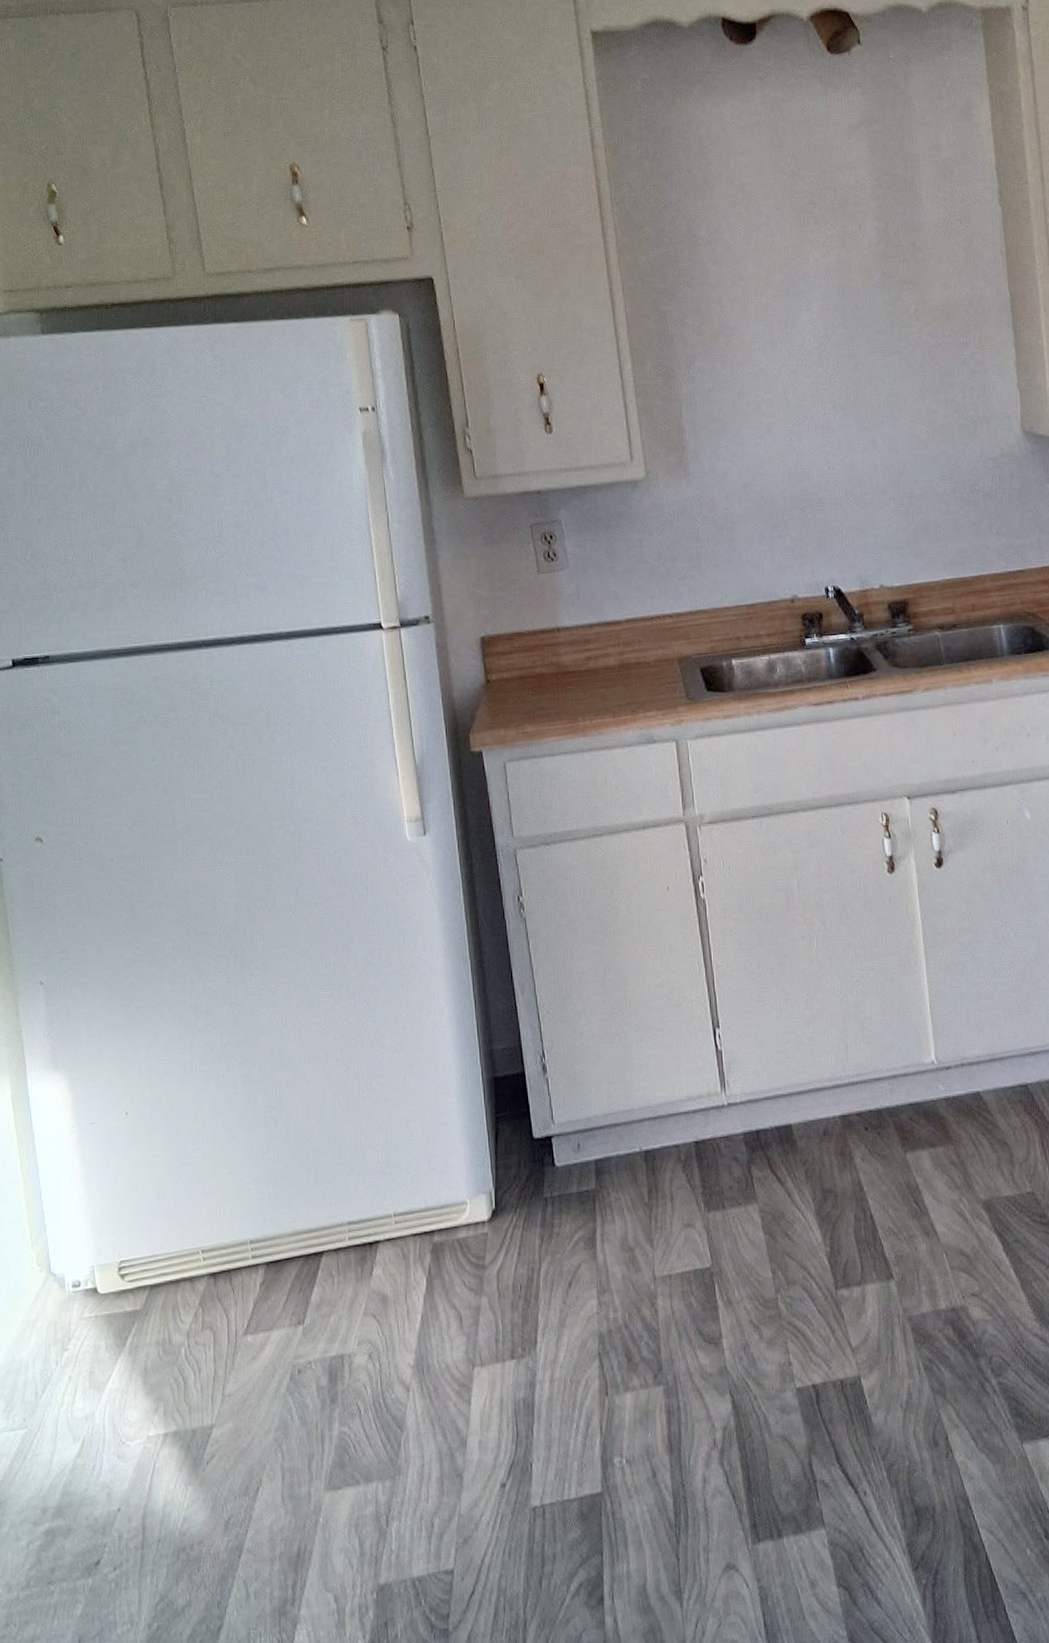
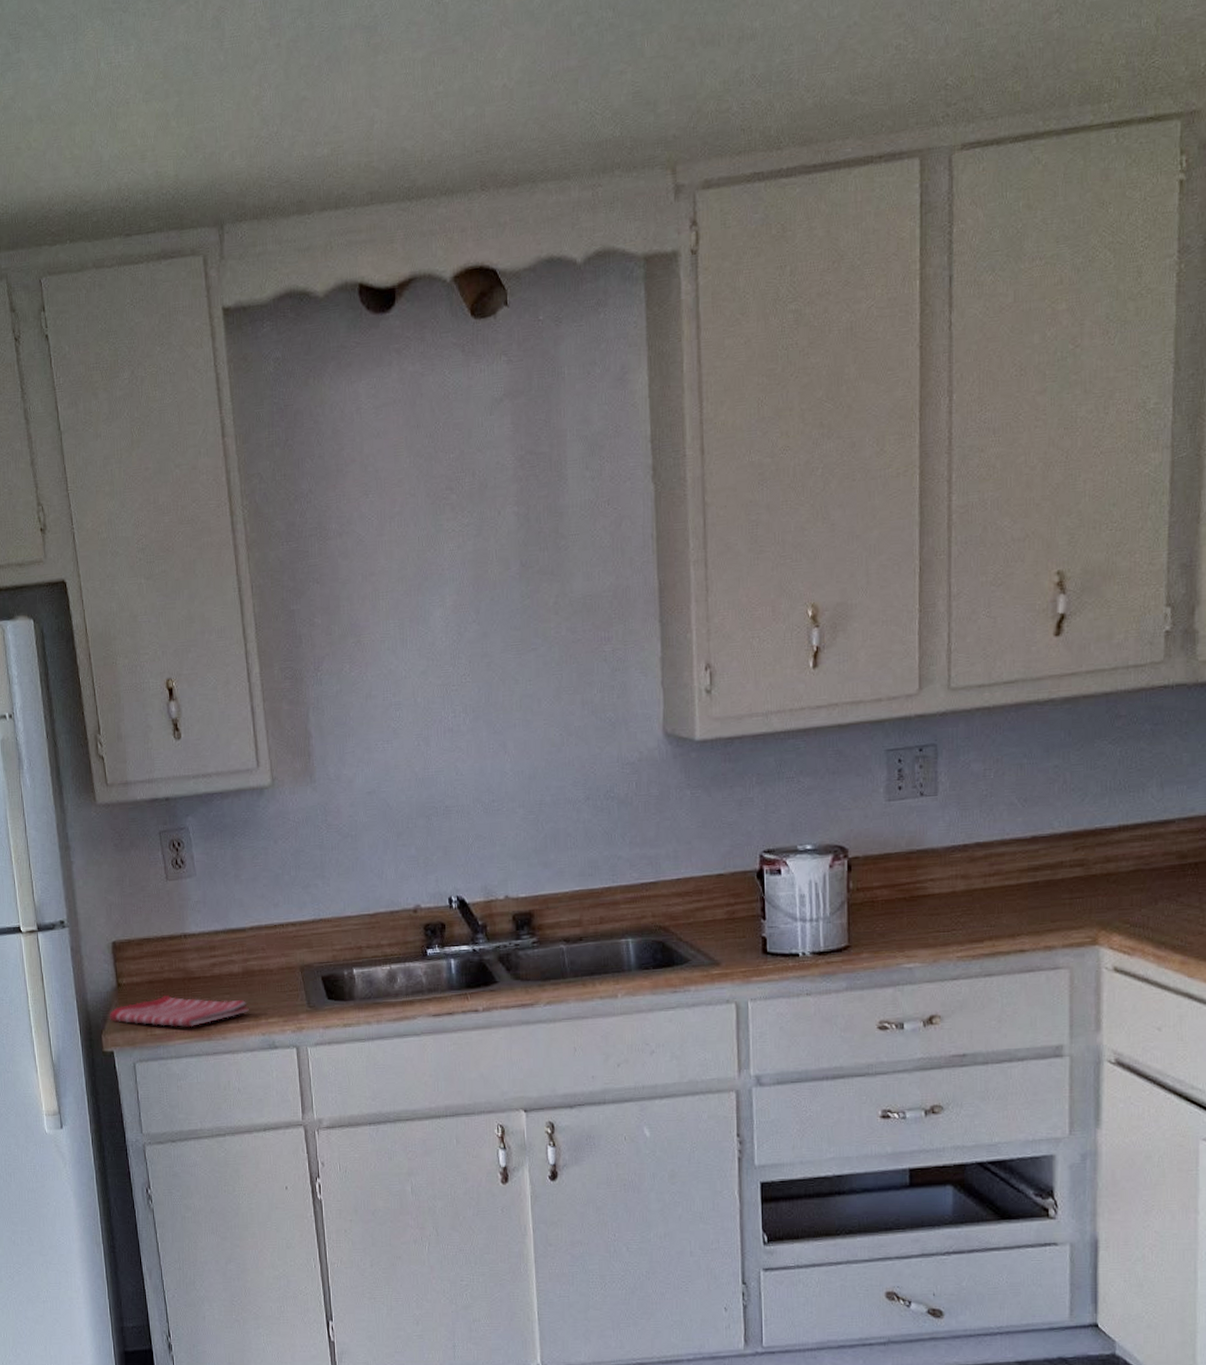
dish towel: none [478,690,626,724] -> present [110,994,249,1028]

